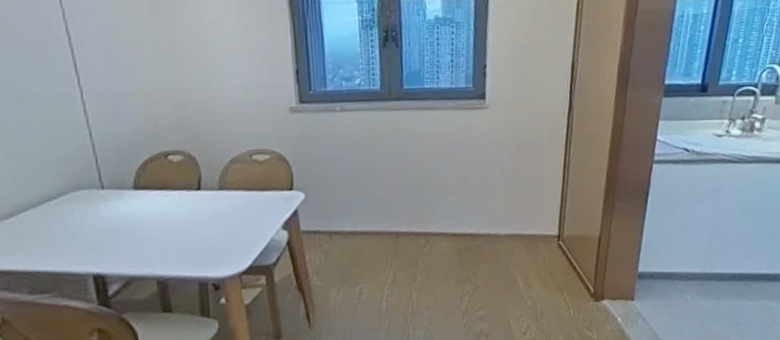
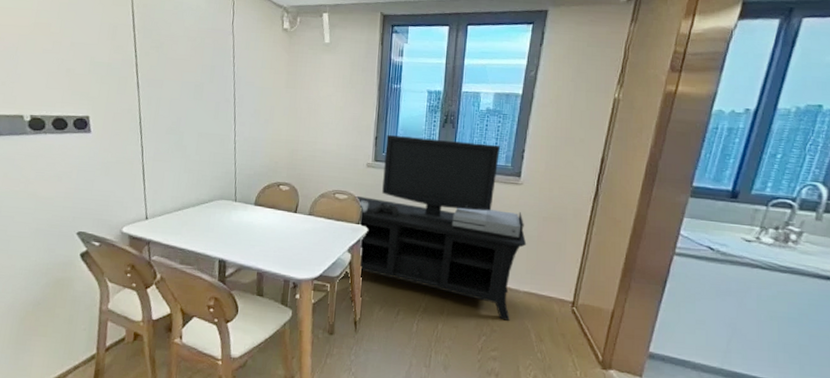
media console: none [281,62,502,273] -> present [355,134,527,321]

